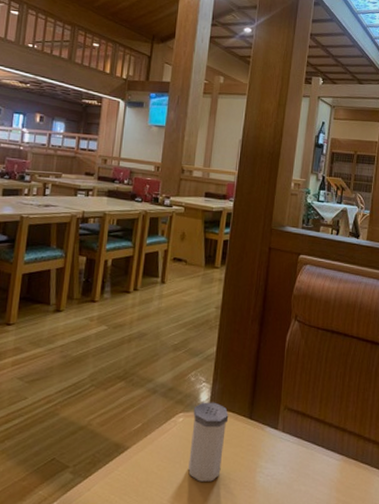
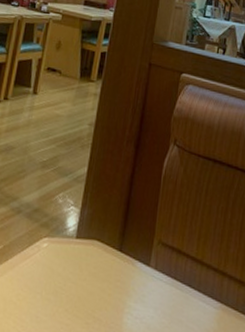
salt shaker: present [188,402,229,482] -> none [50,227,97,319]

